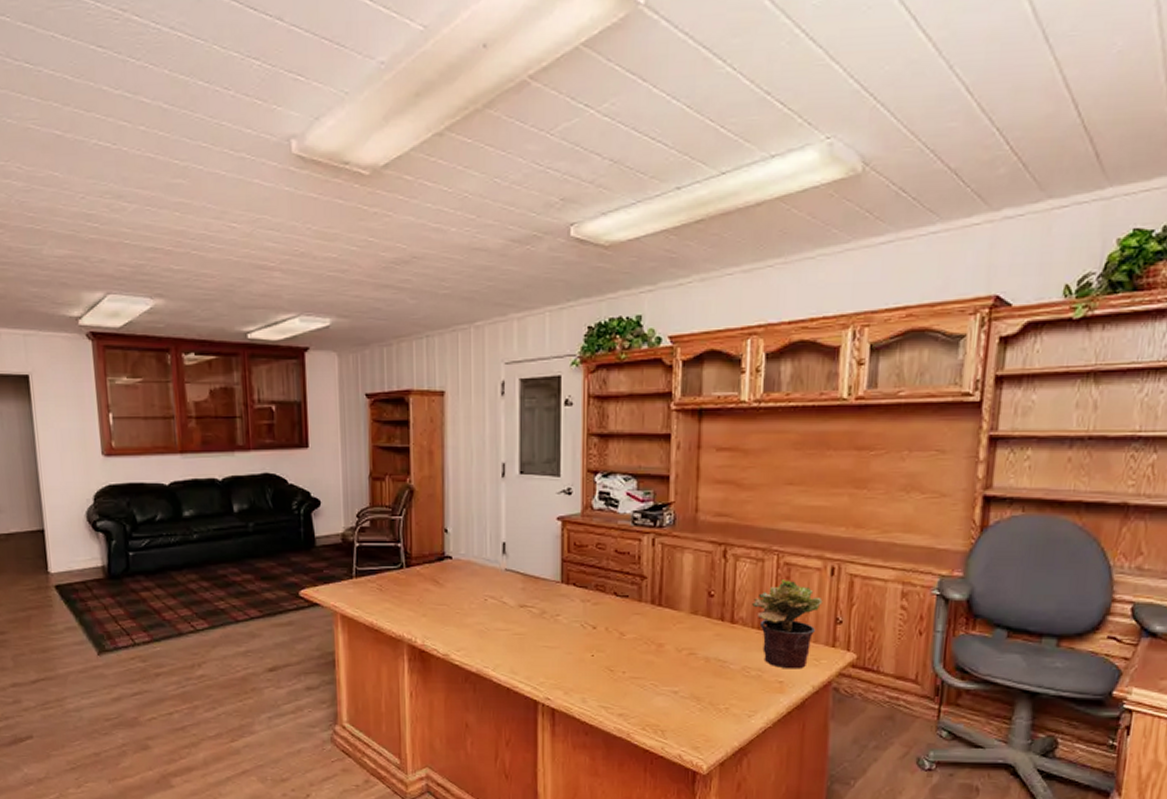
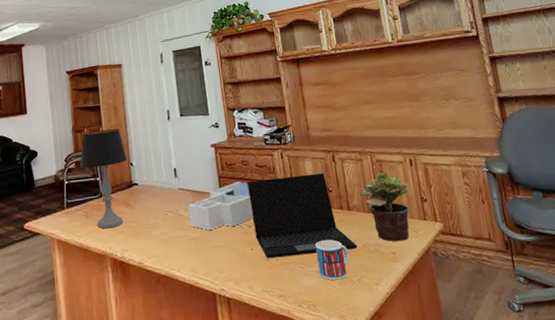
table lamp: none [377,480,441,609] -> present [80,129,128,229]
desk organizer: none [516,570,601,626] -> present [188,182,253,230]
laptop: none [598,570,734,671] -> present [246,173,357,259]
mug: none [677,656,721,705] -> present [315,240,350,280]

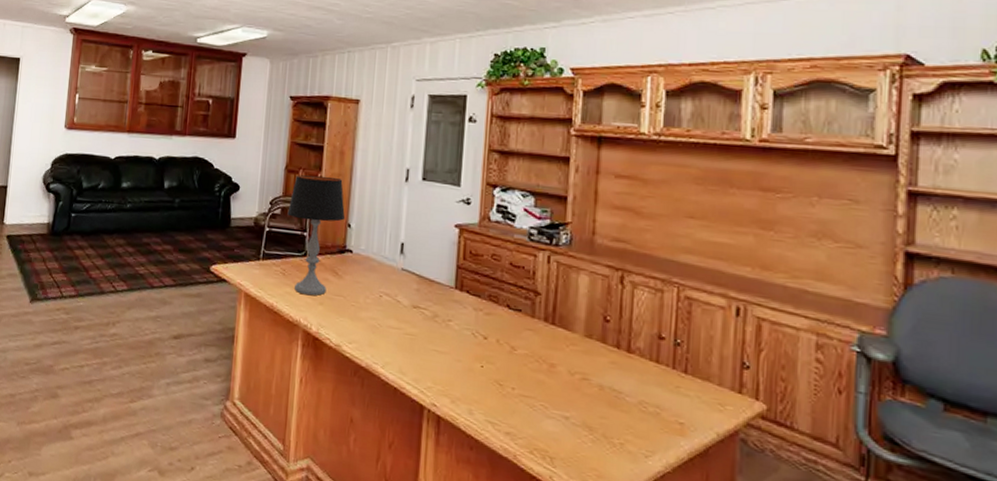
desk organizer: present [188,182,253,230] -> none [408,278,495,332]
laptop: present [246,173,357,259] -> none [490,281,630,404]
mug: present [315,240,350,280] -> none [567,380,616,437]
potted plant: present [360,172,410,242] -> none [650,313,728,413]

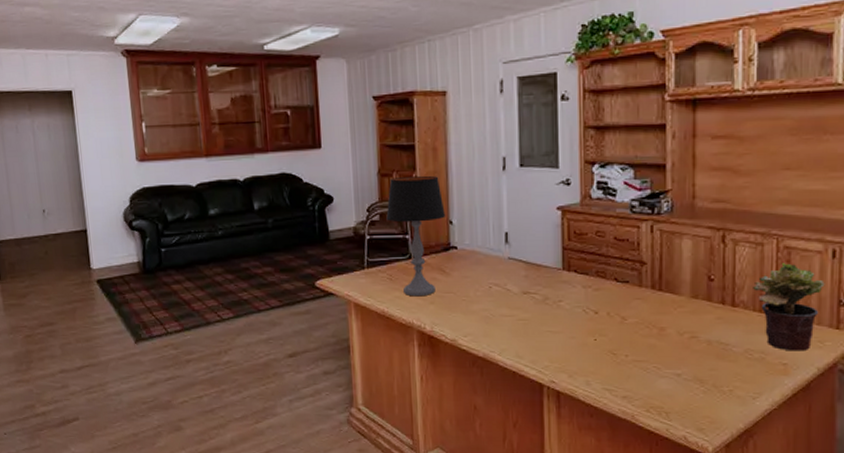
potted plant: none [650,313,728,413] -> present [753,263,825,352]

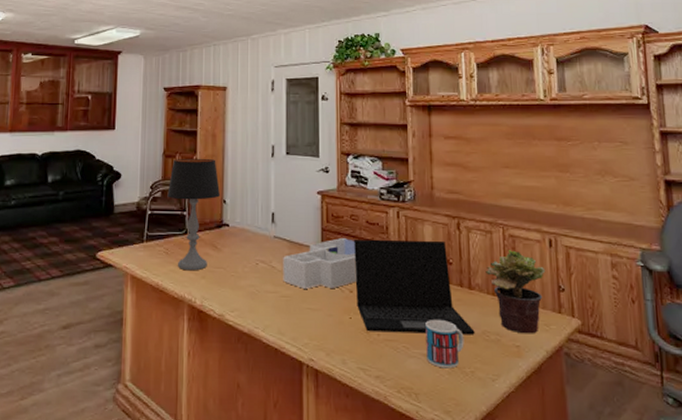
desk organizer: none [519,257,602,311] -> present [283,238,356,289]
laptop: none [598,255,736,354] -> present [353,239,475,335]
mug: none [680,339,723,388] -> present [425,320,464,369]

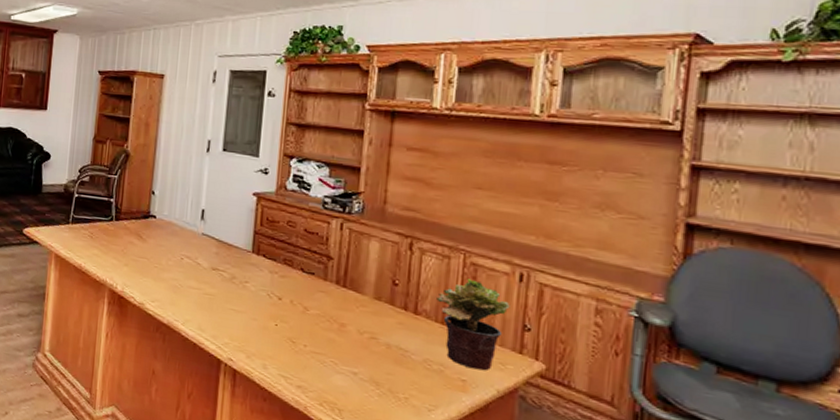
table lamp: present [167,158,221,271] -> none [95,145,150,258]
desk organizer: present [283,238,356,289] -> none [208,243,290,293]
laptop: present [353,239,475,335] -> none [284,246,415,362]
mug: present [425,320,464,369] -> none [356,339,402,391]

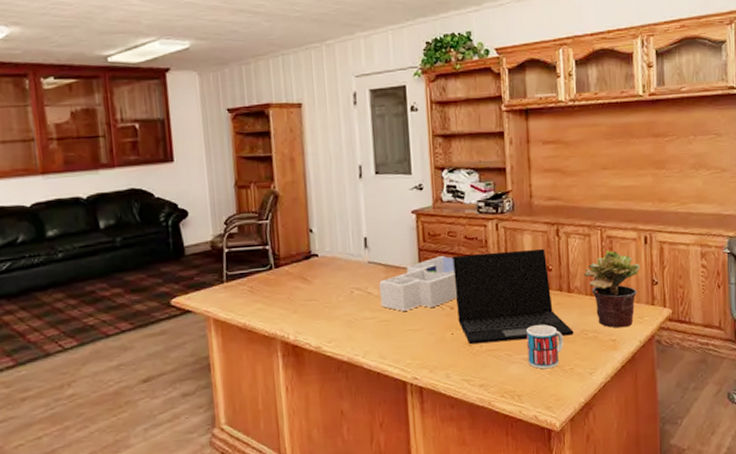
desk organizer: none [208,243,290,293] -> present [379,256,457,311]
laptop: none [284,246,415,362] -> present [451,249,574,345]
mug: none [356,339,402,391] -> present [526,325,564,369]

